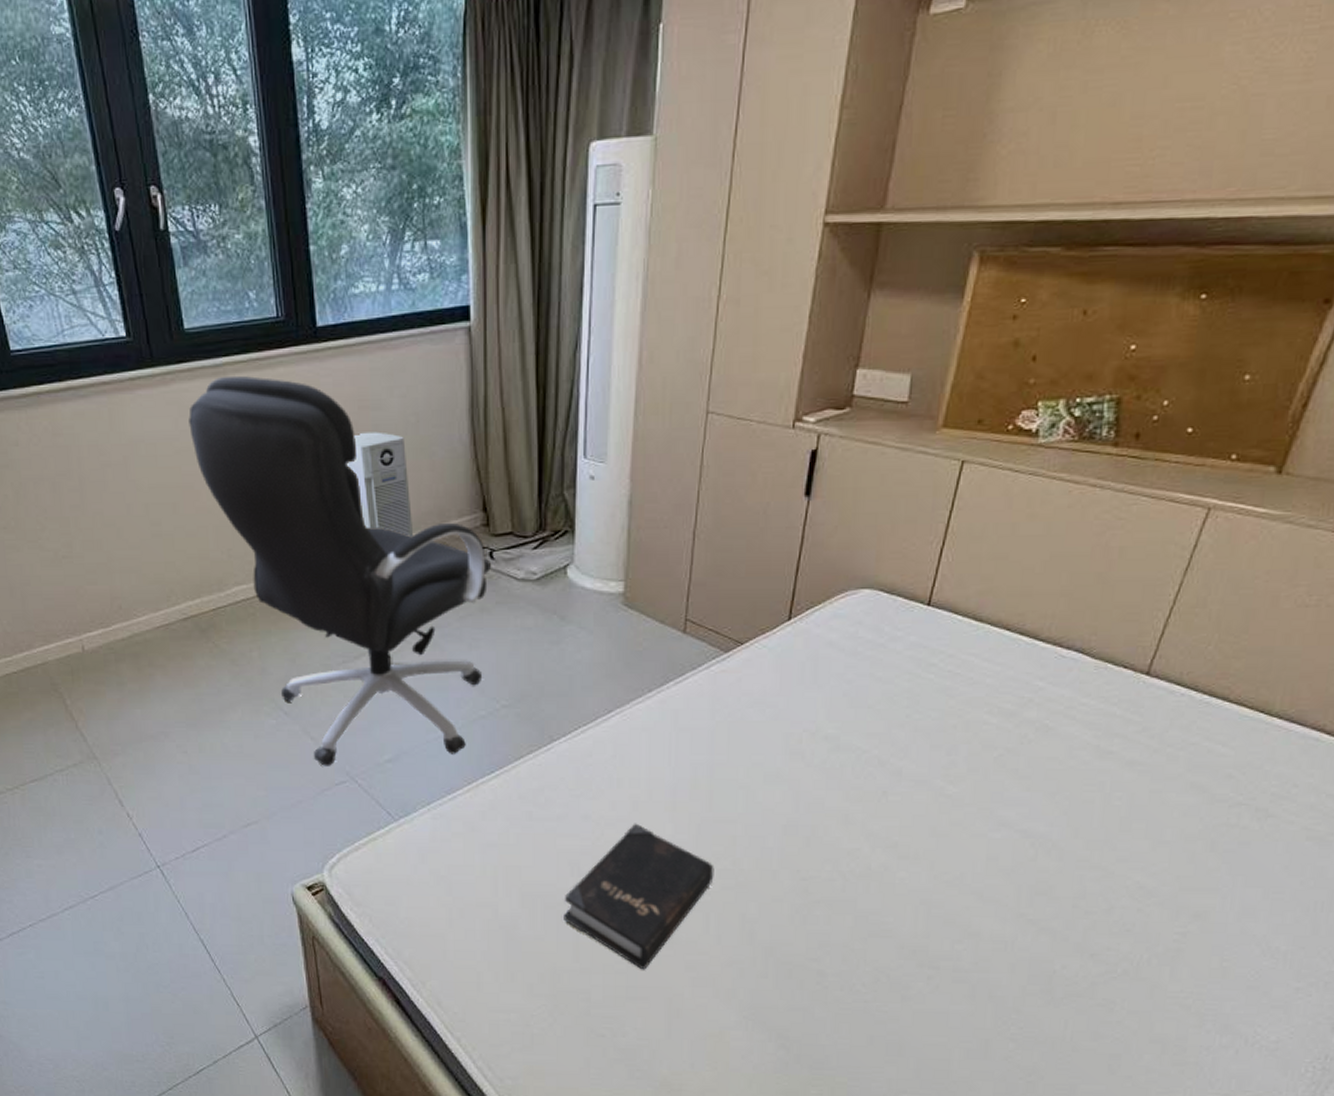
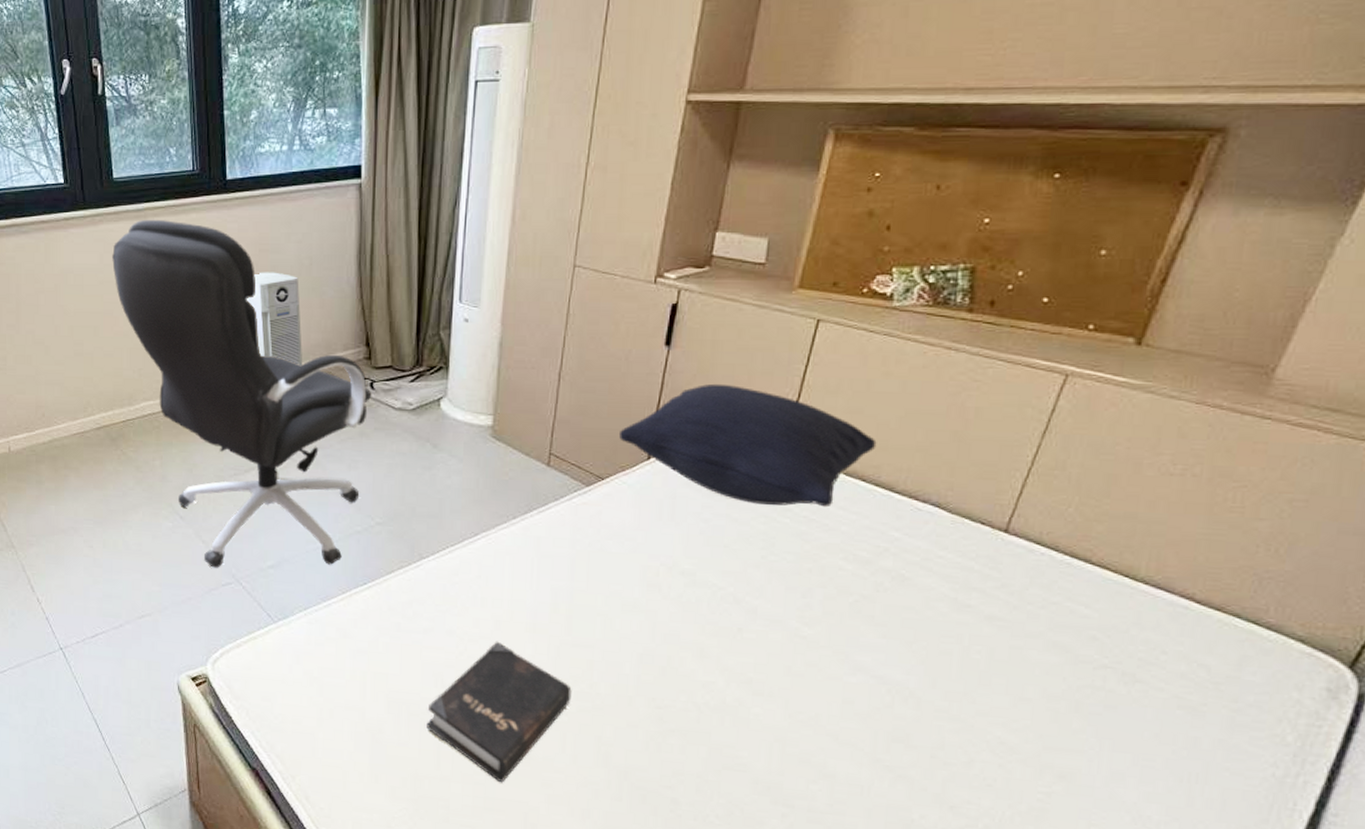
pillow: none [759,534,1022,661] -> present [619,383,877,508]

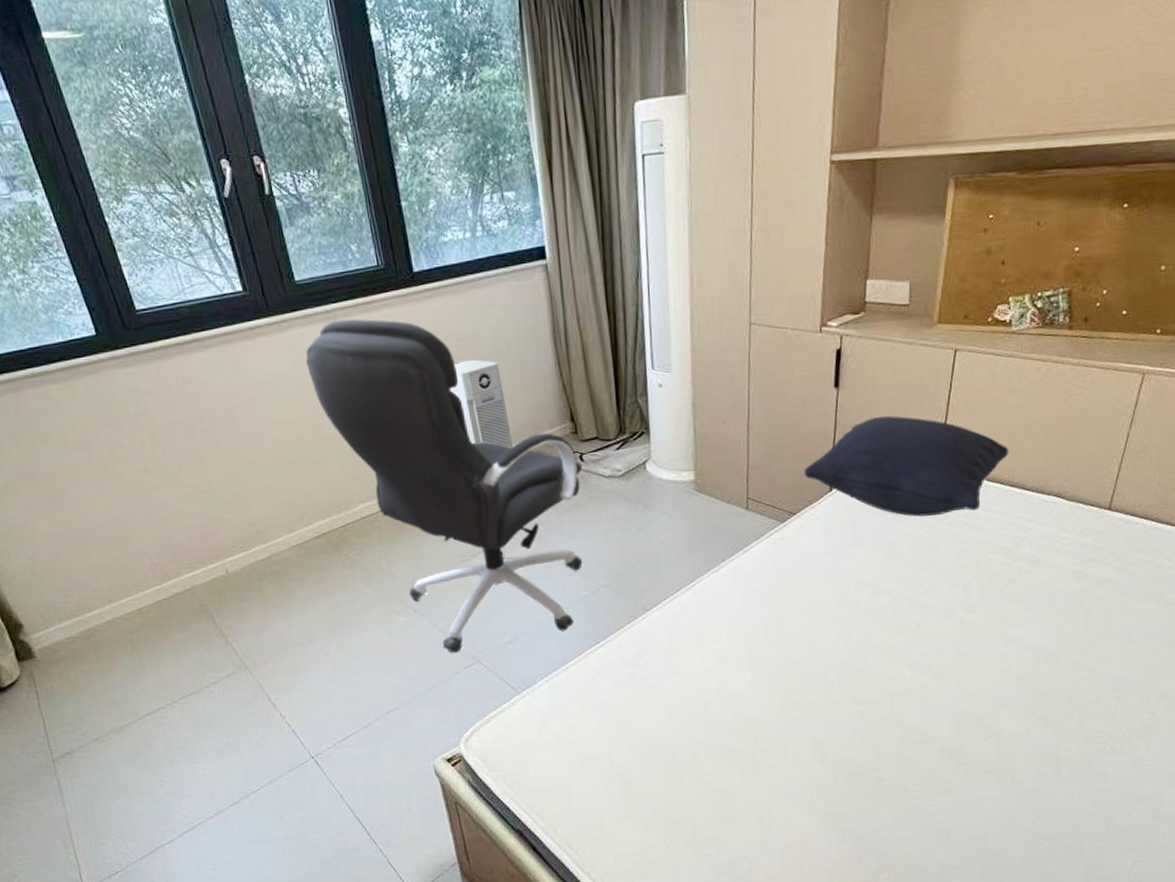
hardback book: present [426,641,572,783] -> none [668,673,789,795]

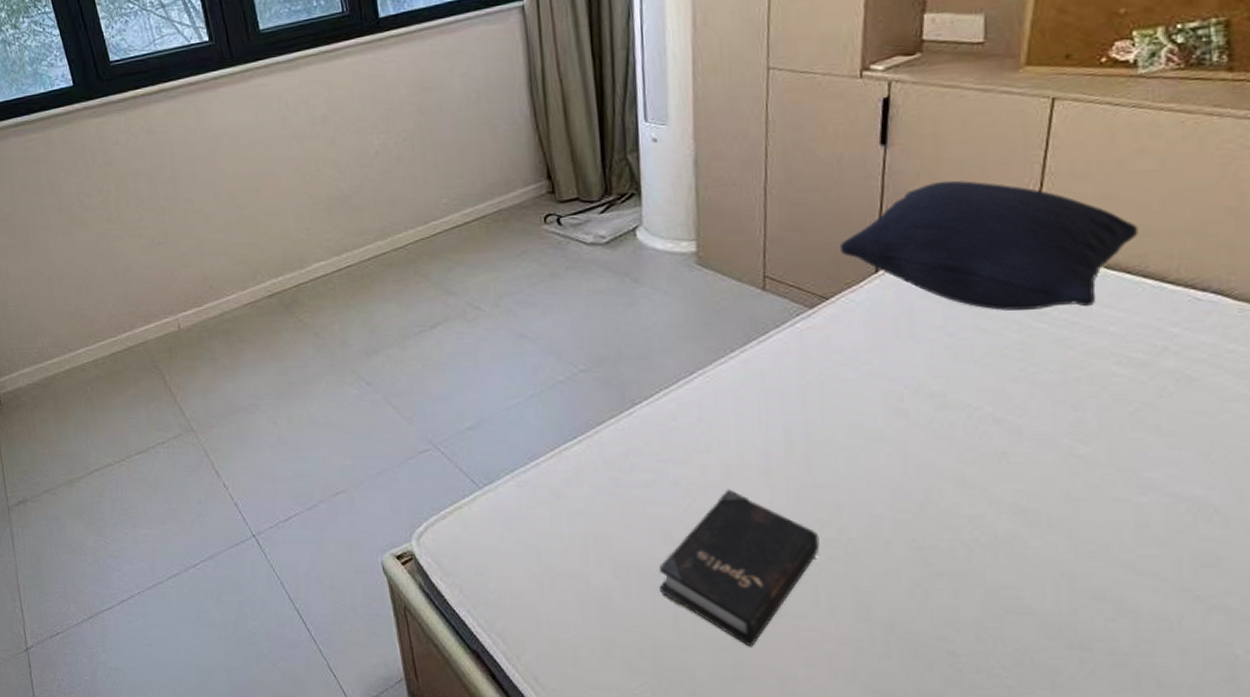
office chair: present [306,319,583,653] -> none [266,67,560,435]
air purifier: present [449,359,513,448] -> none [413,110,480,208]
hardback book: none [668,673,789,795] -> present [659,489,820,647]

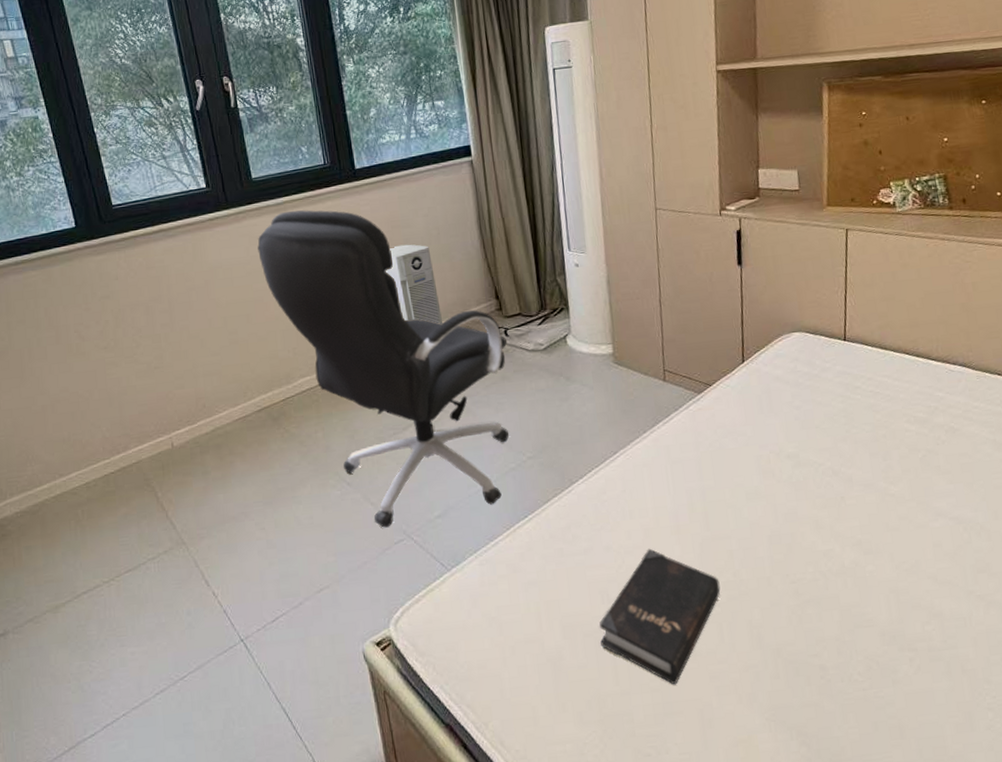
office chair: none [266,67,560,435] -> present [257,210,509,528]
air purifier: none [413,110,480,208] -> present [385,244,442,324]
pillow: present [840,180,1139,311] -> none [716,290,910,387]

